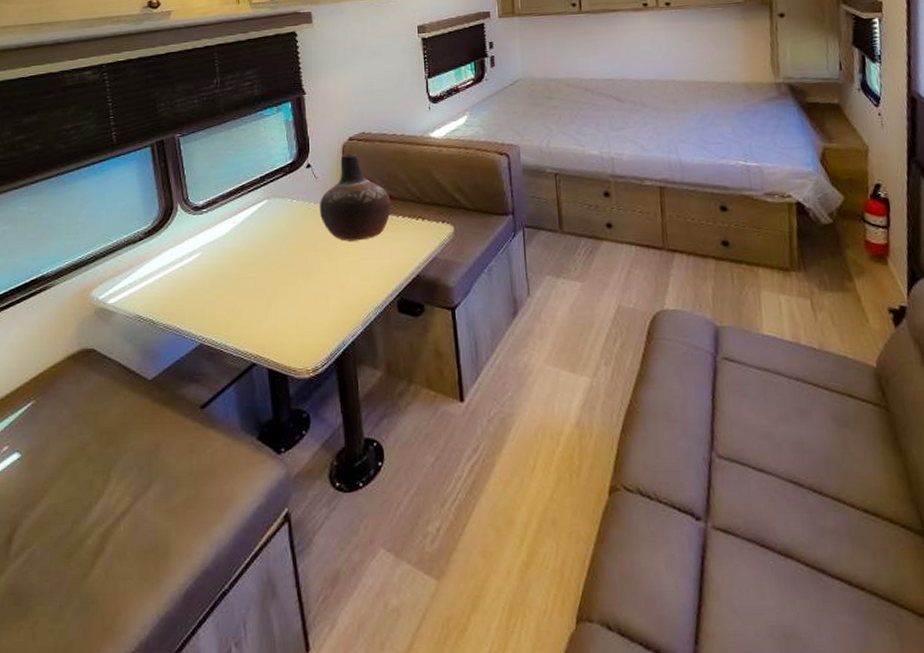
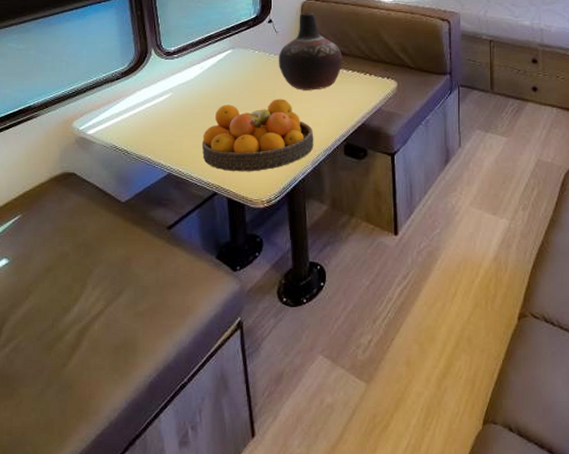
fruit bowl: none [237,252,364,339] -> present [202,99,314,172]

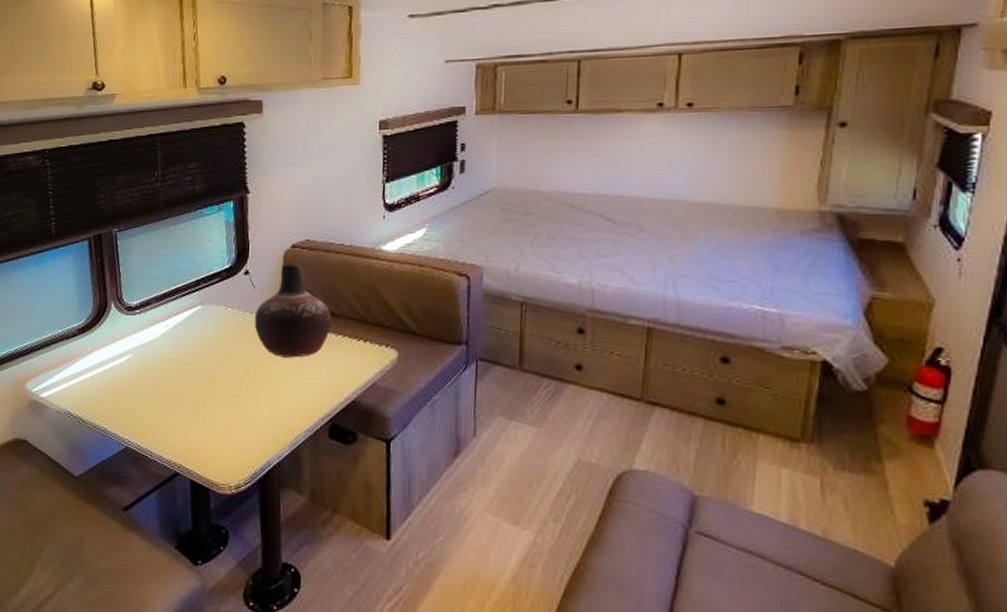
fruit bowl: present [202,99,314,172] -> none [164,366,293,452]

